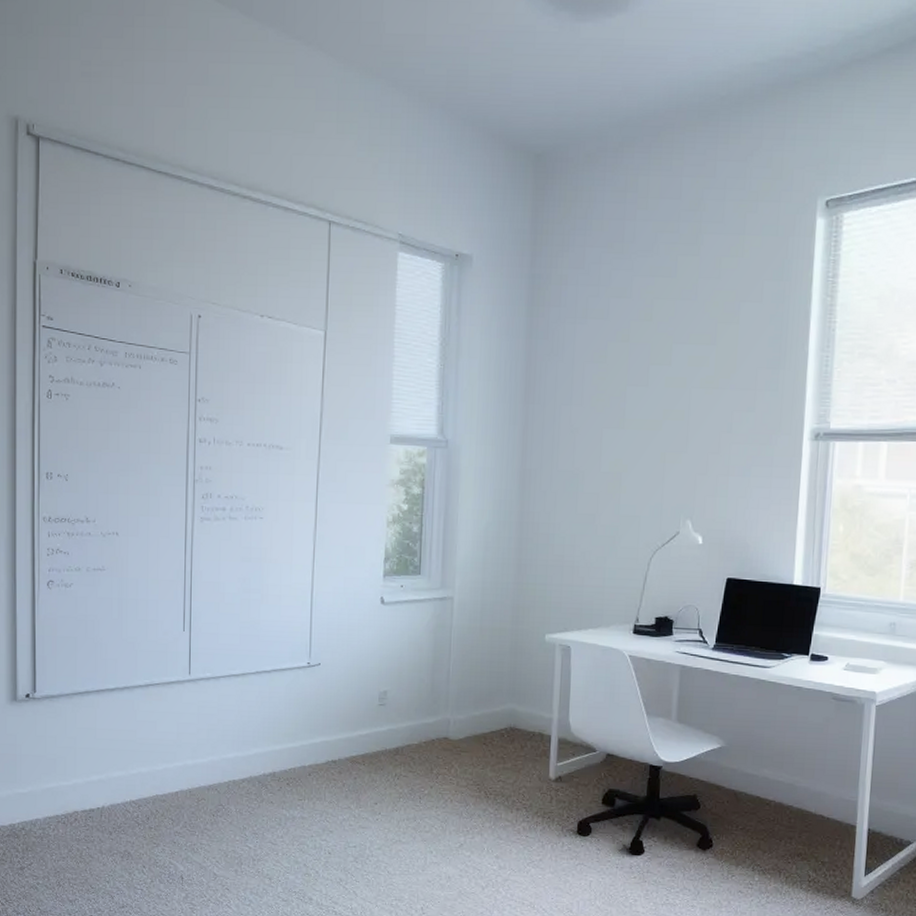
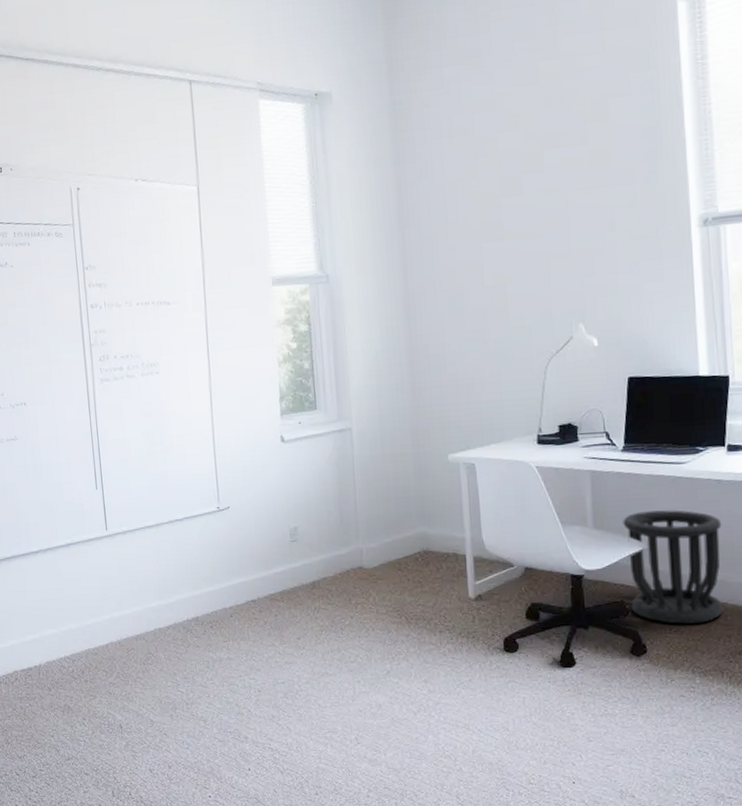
wastebasket: none [703,710,797,823] -> present [623,510,723,624]

